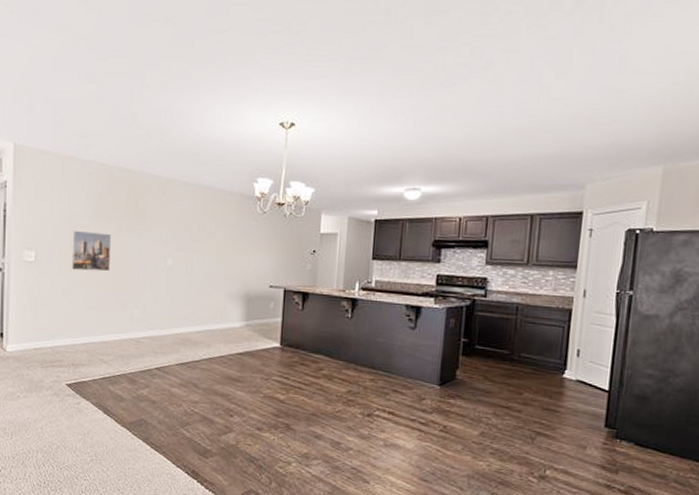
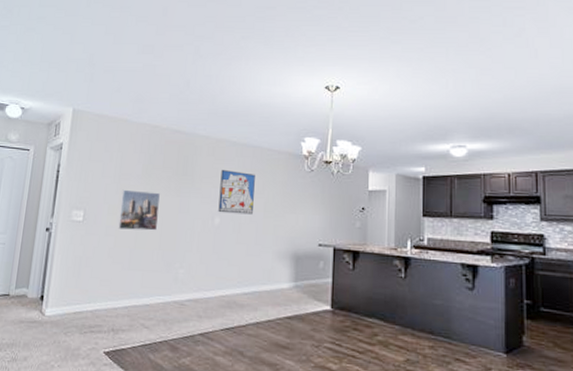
wall art: none [170,211,207,257] -> present [218,170,255,215]

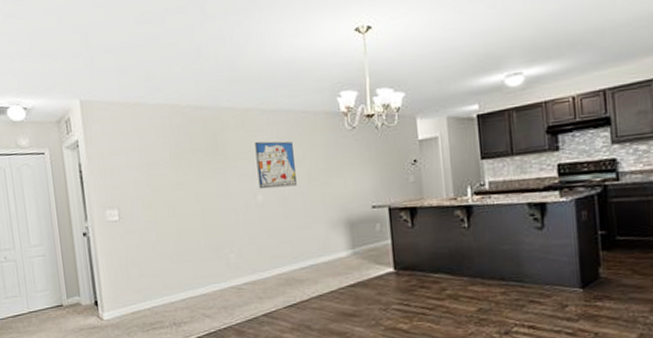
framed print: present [118,189,161,231] -> none [153,177,199,223]

